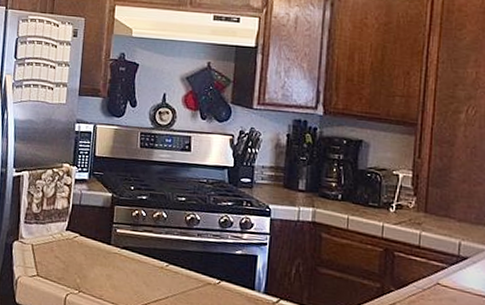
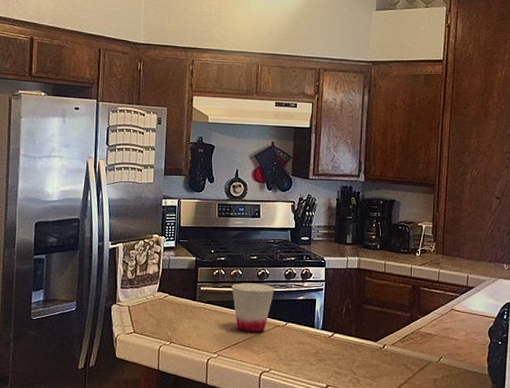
cup: none [153,227,207,289] -> present [231,282,275,332]

